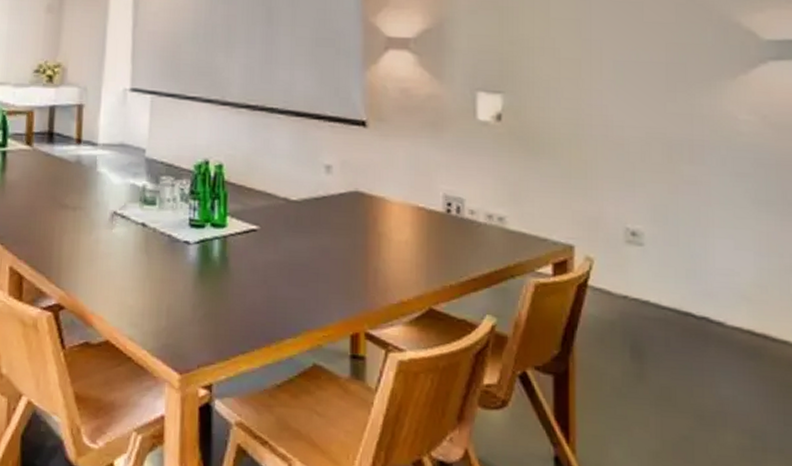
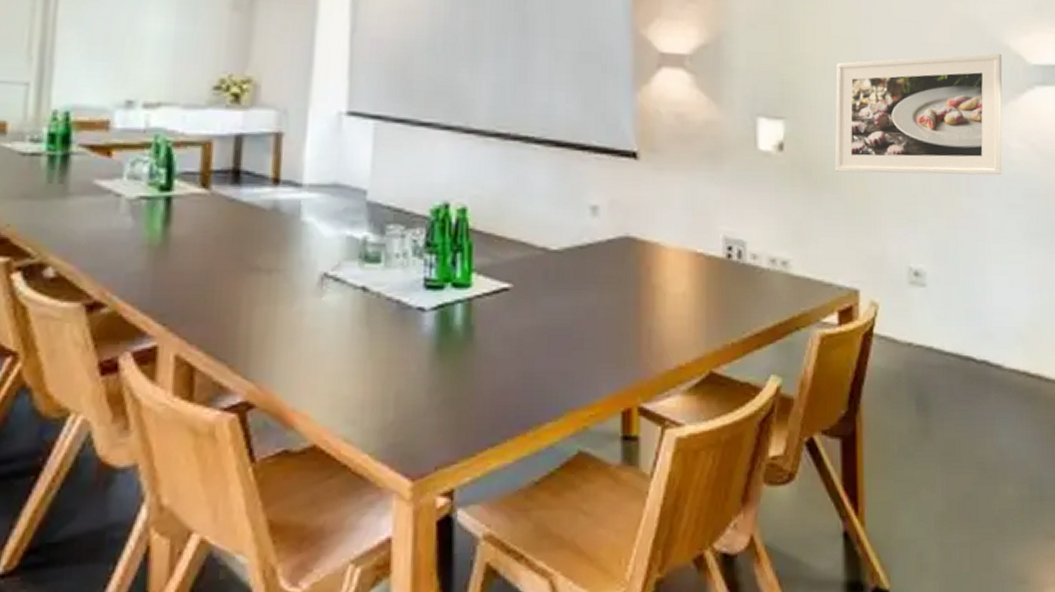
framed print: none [553,30,732,146] -> present [835,53,1003,176]

